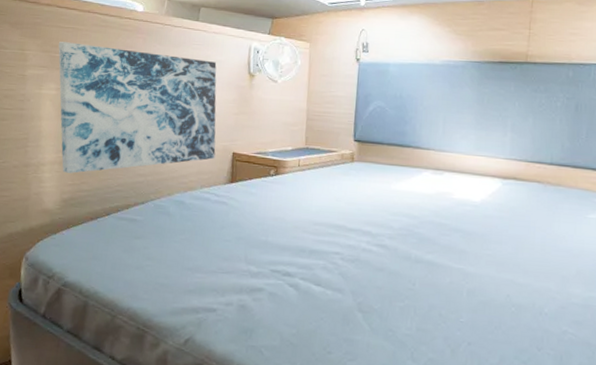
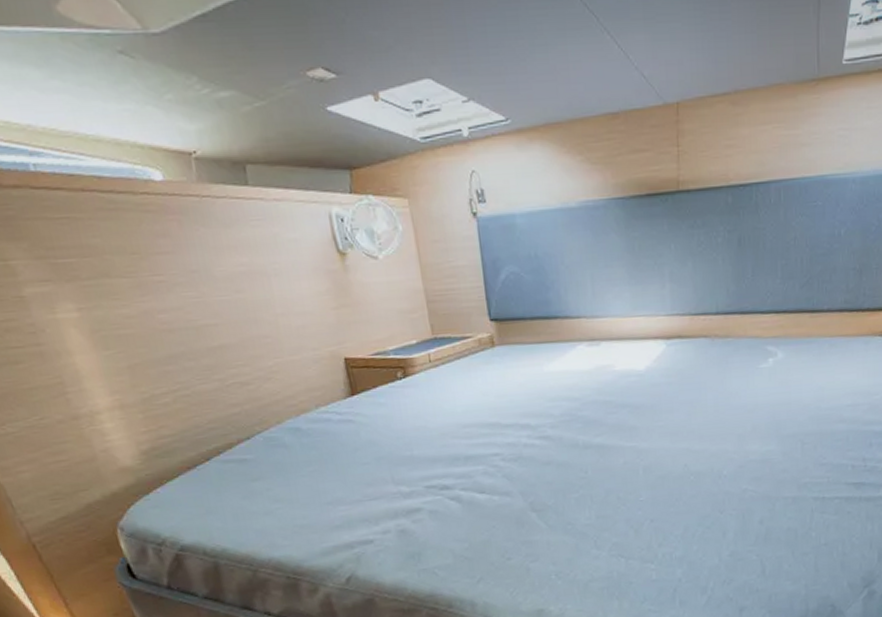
wall art: present [58,42,217,173] -> none [55,239,324,419]

